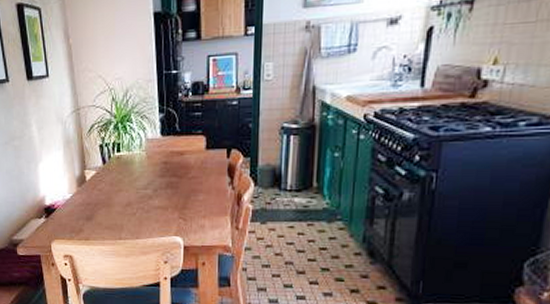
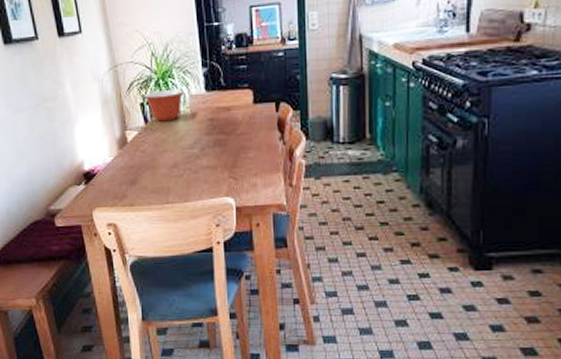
mixing bowl: none [103,133,142,163] -> present [144,89,185,122]

